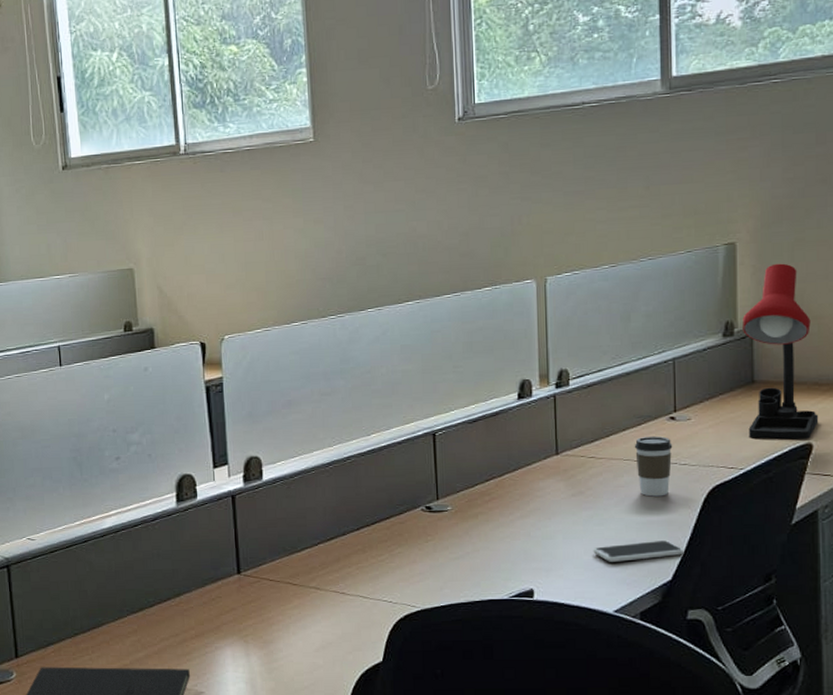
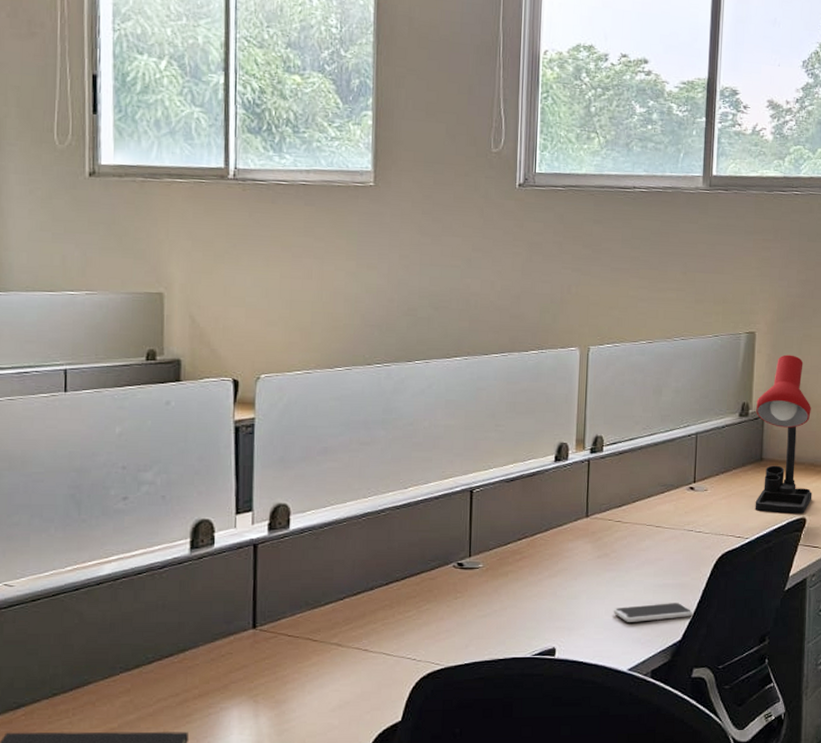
coffee cup: present [634,436,673,497] -> none [656,504,690,561]

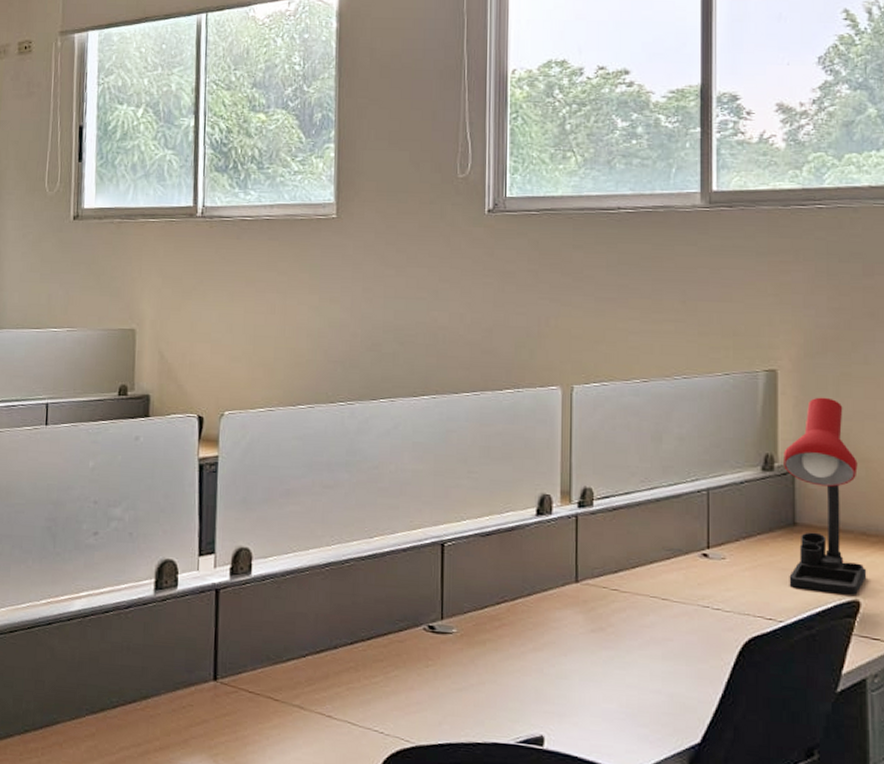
smartphone: present [613,603,694,622] -> none [612,694,715,715]

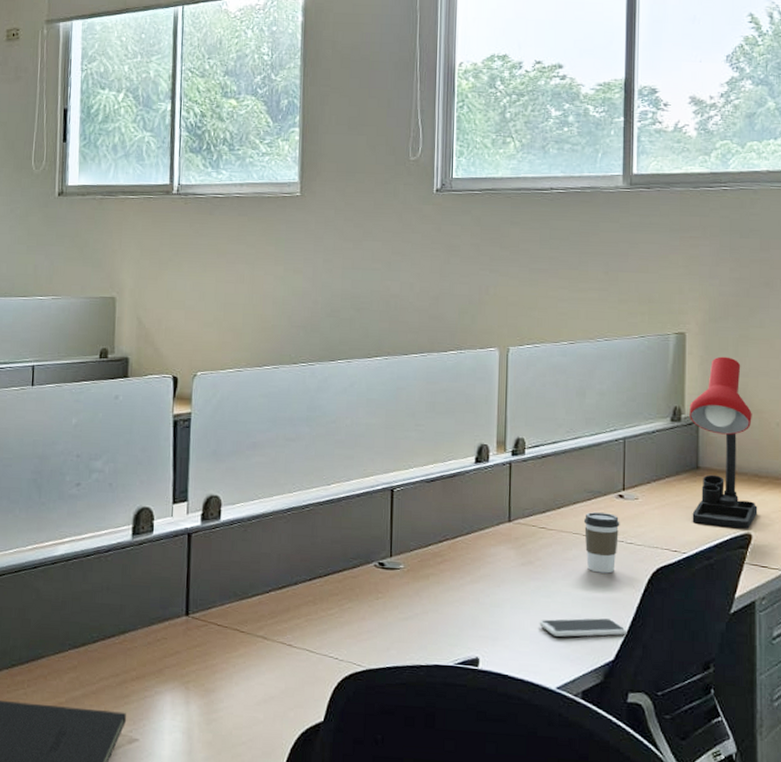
smartphone: none [612,694,715,715] -> present [539,618,627,637]
coffee cup: none [662,572,705,643] -> present [583,512,620,574]

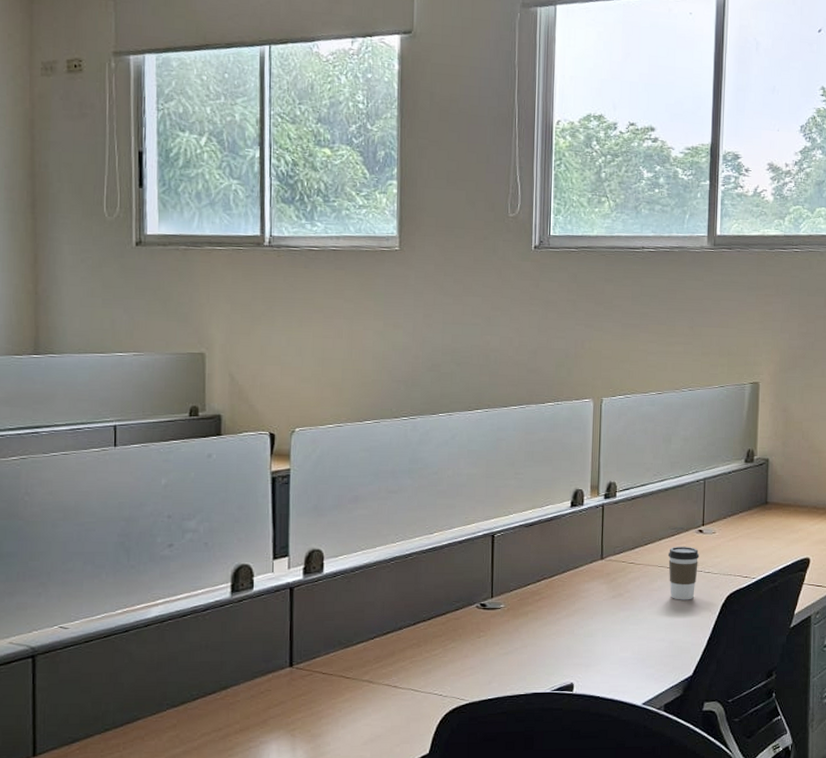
smartphone: present [539,618,627,637] -> none [627,640,704,659]
desk lamp: present [689,356,758,529] -> none [761,403,816,554]

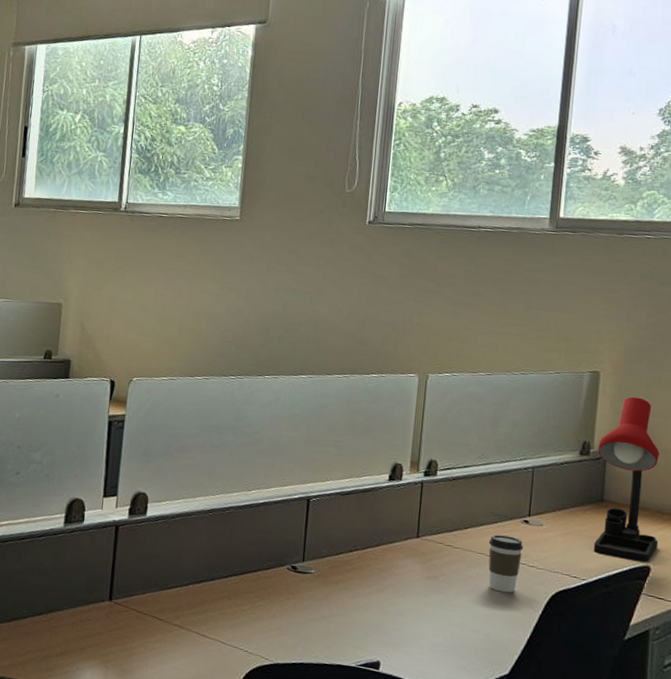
desk lamp: none [761,403,816,554] -> present [593,396,660,562]

